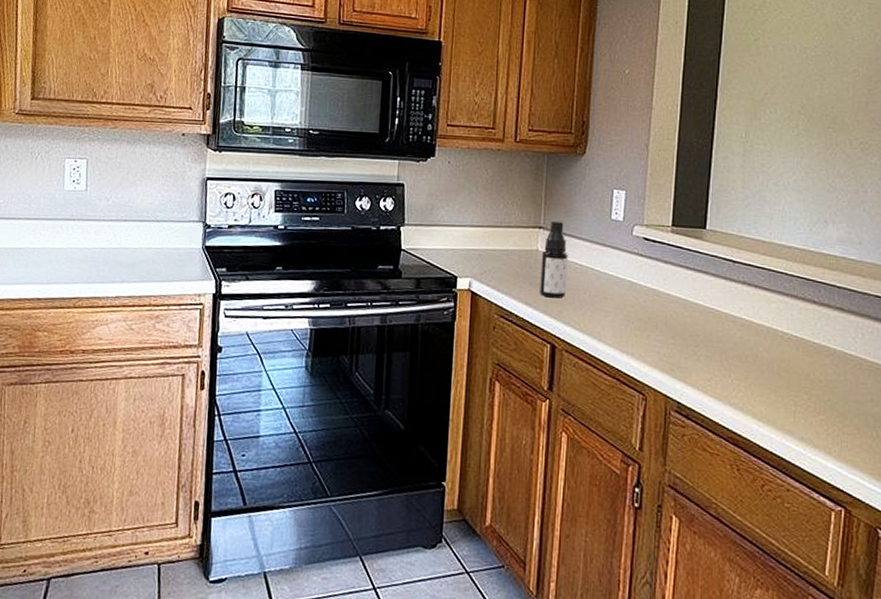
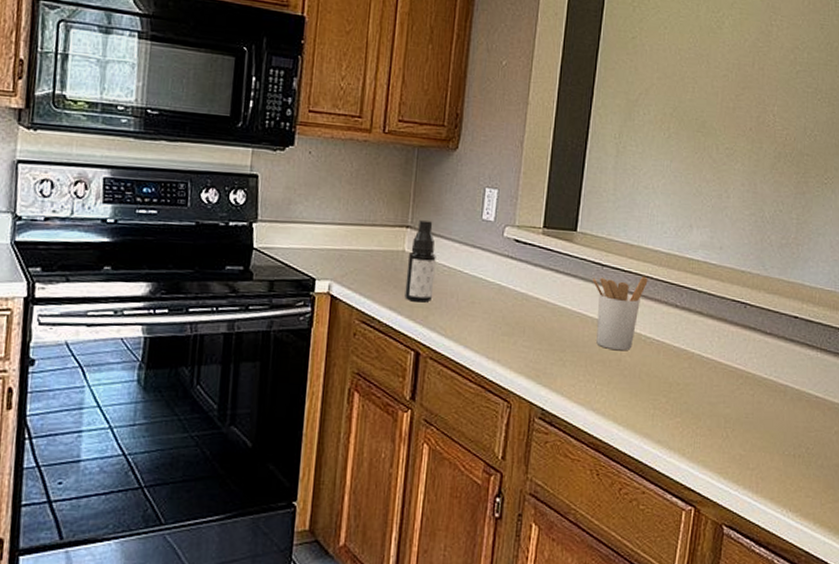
utensil holder: none [724,272,783,347] -> present [592,276,648,351]

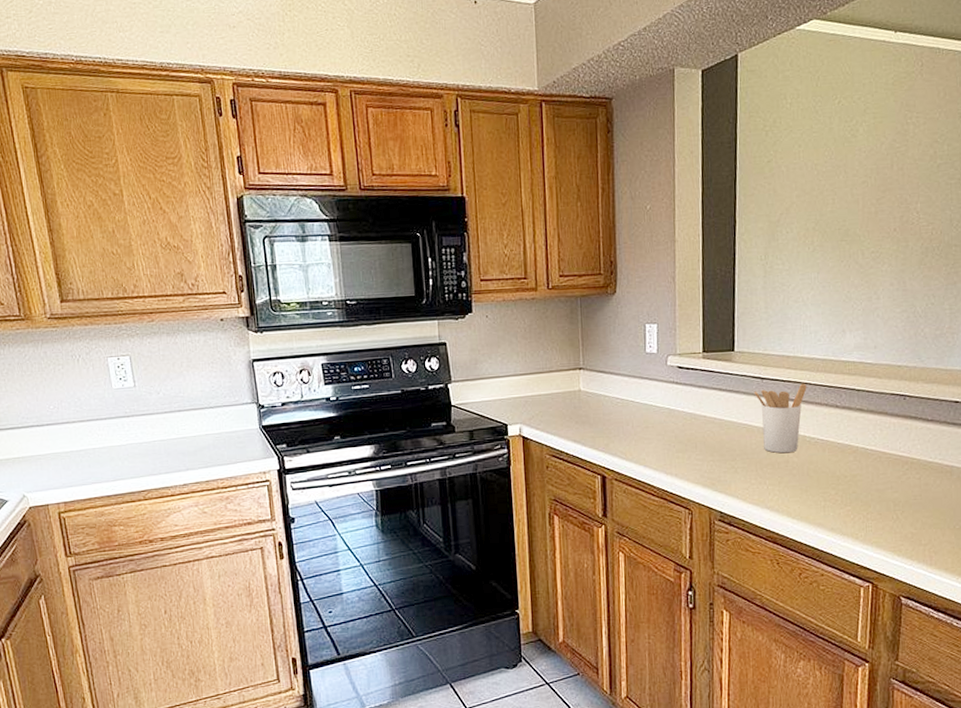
spray bottle: present [404,219,436,303] -> none [584,360,611,433]

